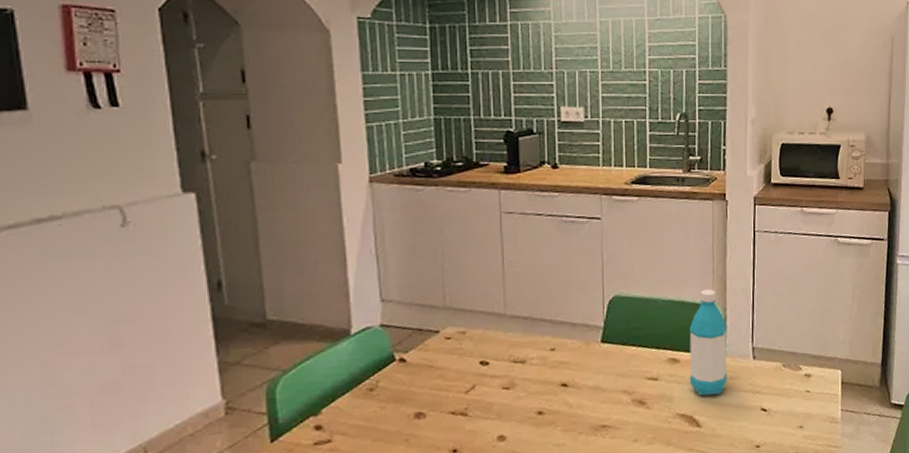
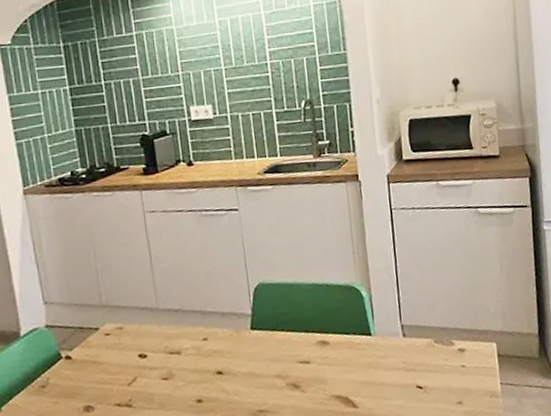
water bottle: present [689,289,727,396] -> none [335,269,379,377]

